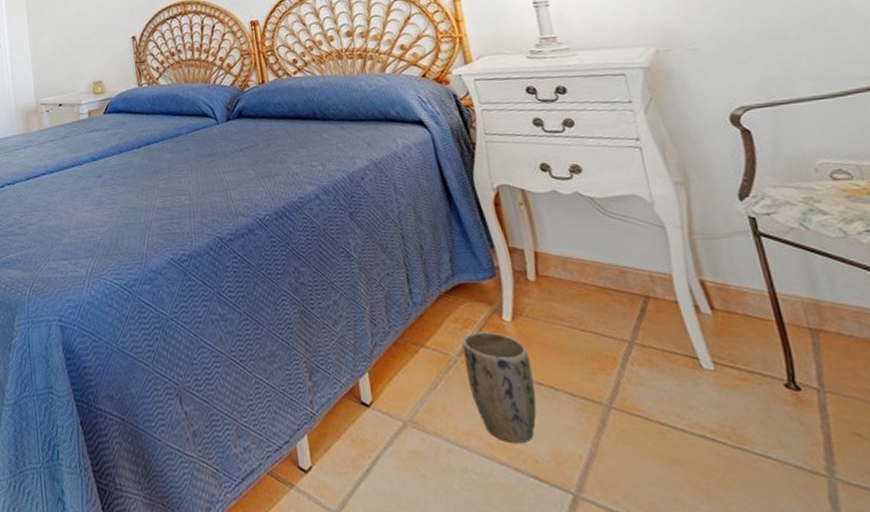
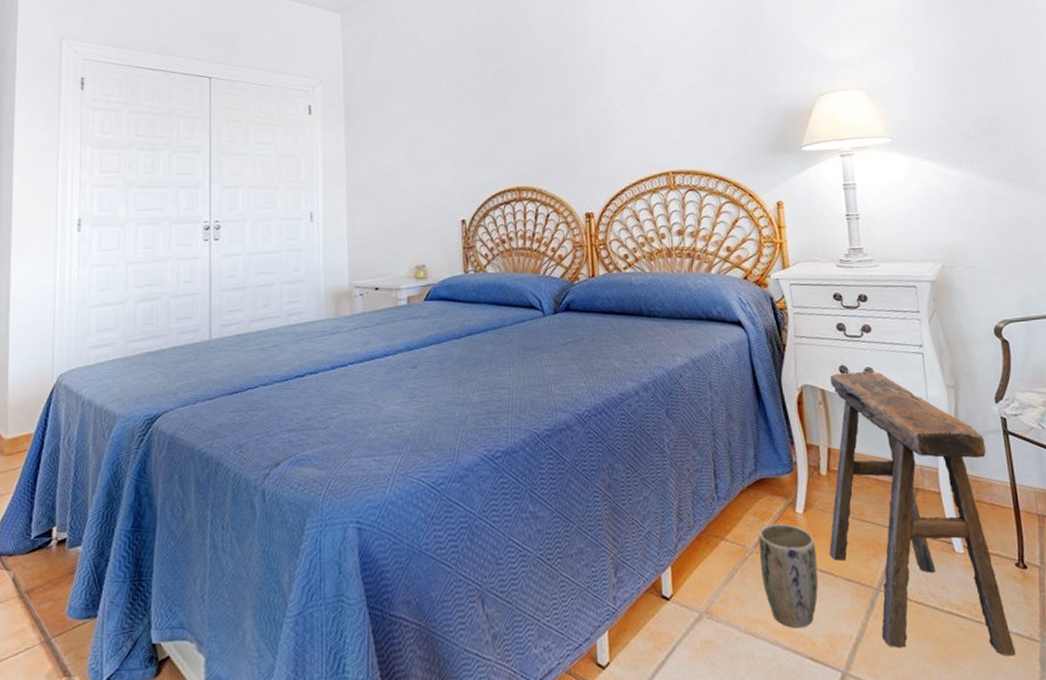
stool: none [530,169,796,491] -> present [829,371,1016,656]

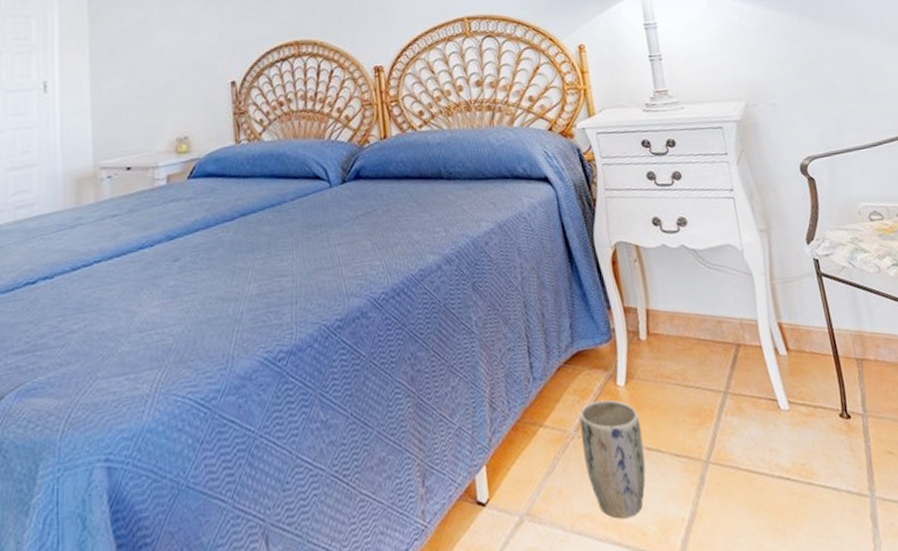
stool: present [829,371,1016,656] -> none [643,221,848,526]

